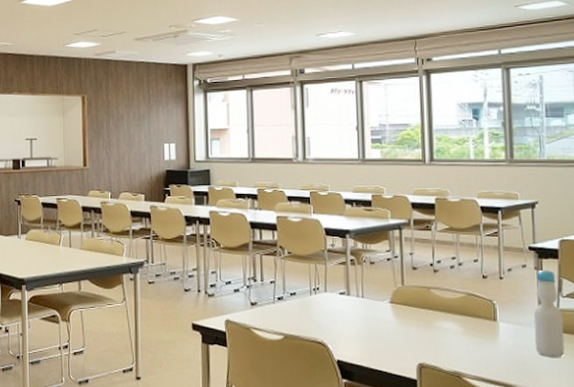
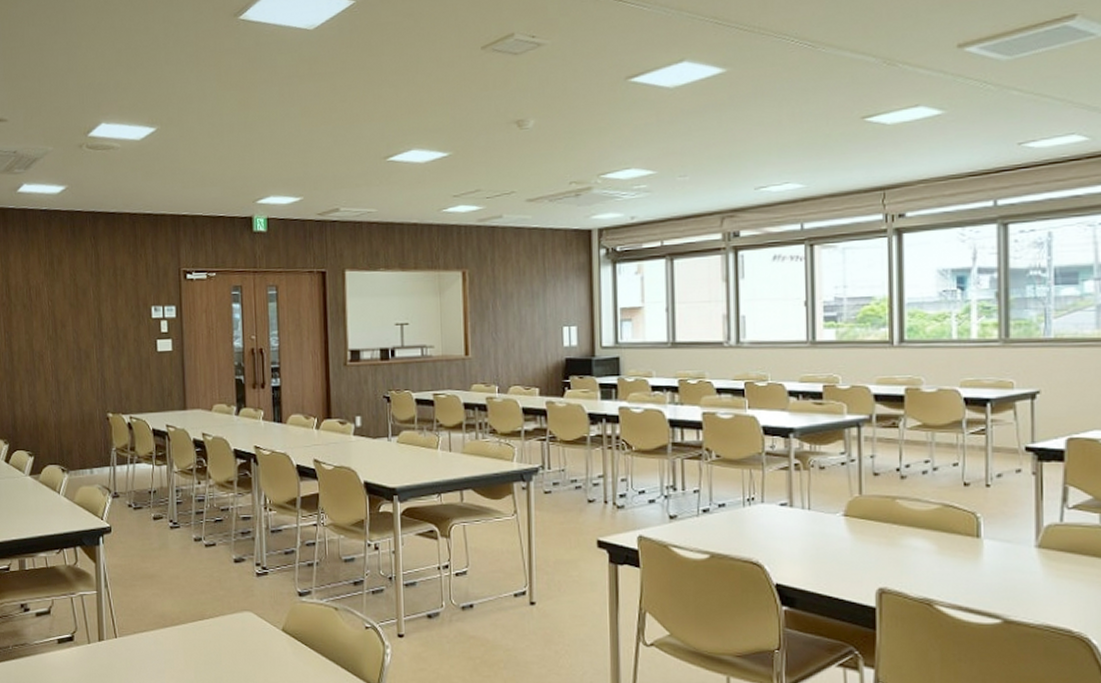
bottle: present [533,269,565,357] -> none [1028,474,1068,582]

